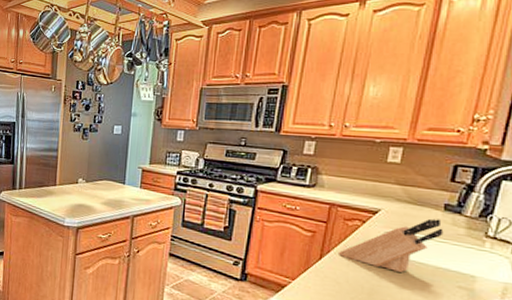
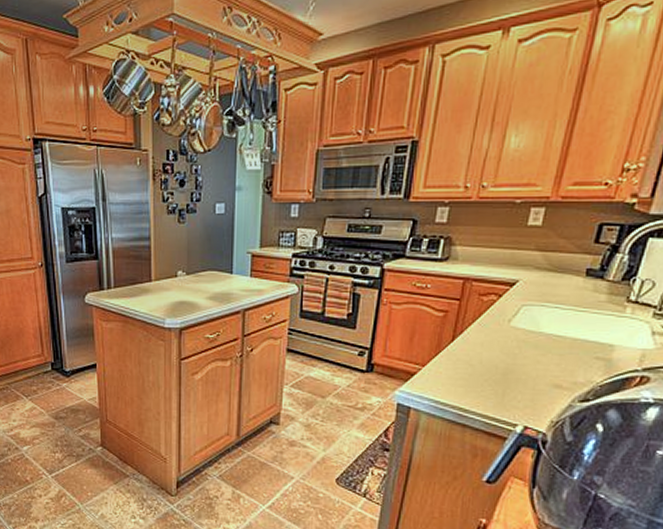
knife block: present [339,218,444,272] -> none [473,286,584,347]

